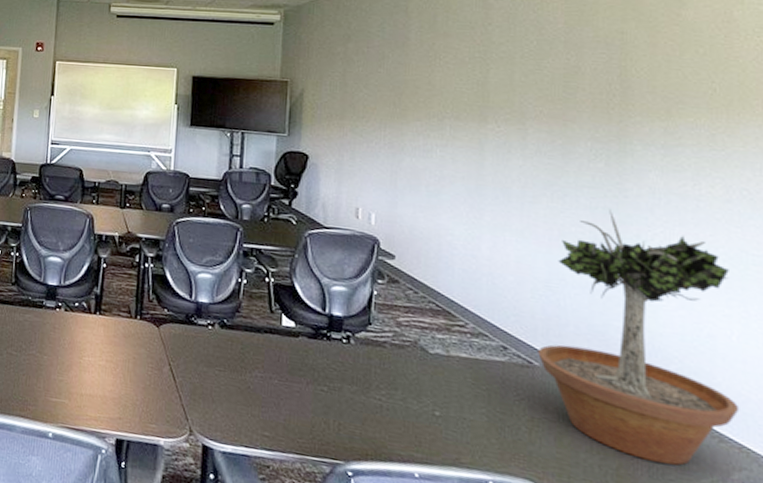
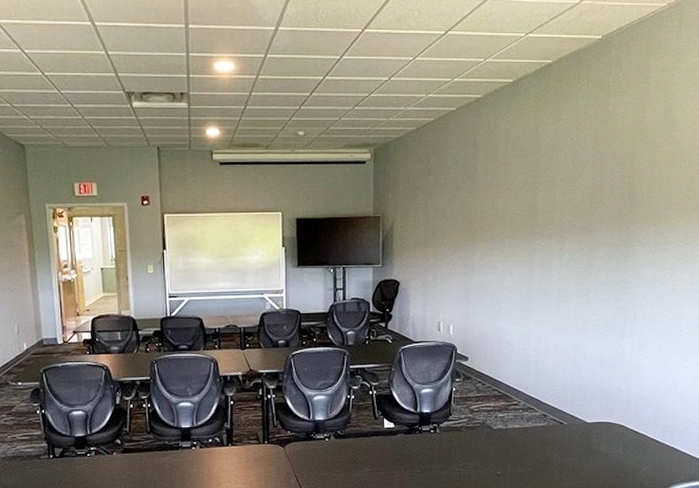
potted tree: present [538,210,740,466] -> none [567,299,689,476]

